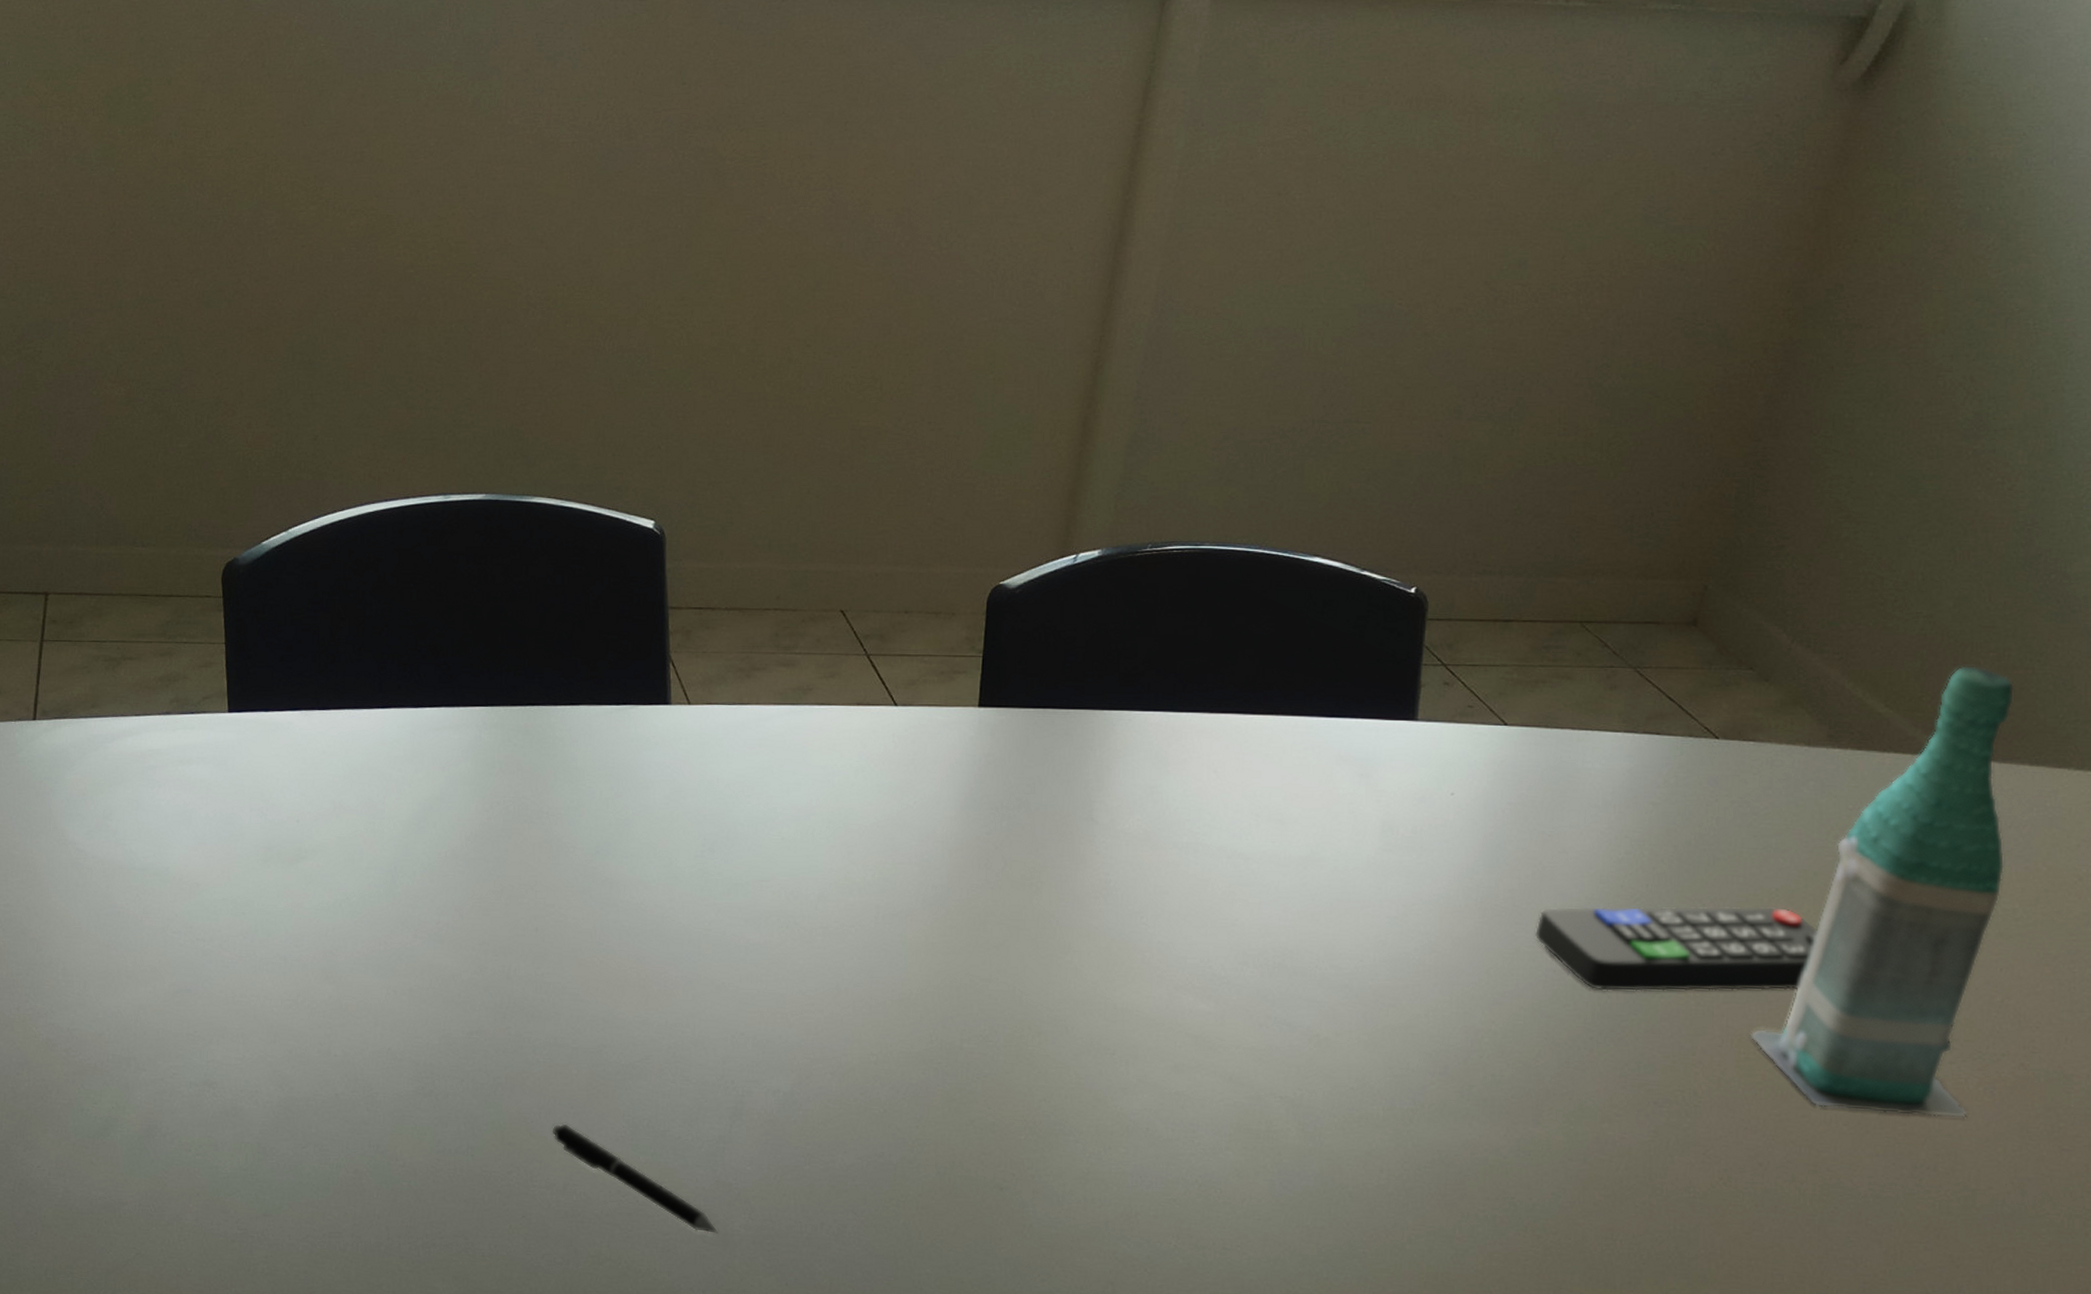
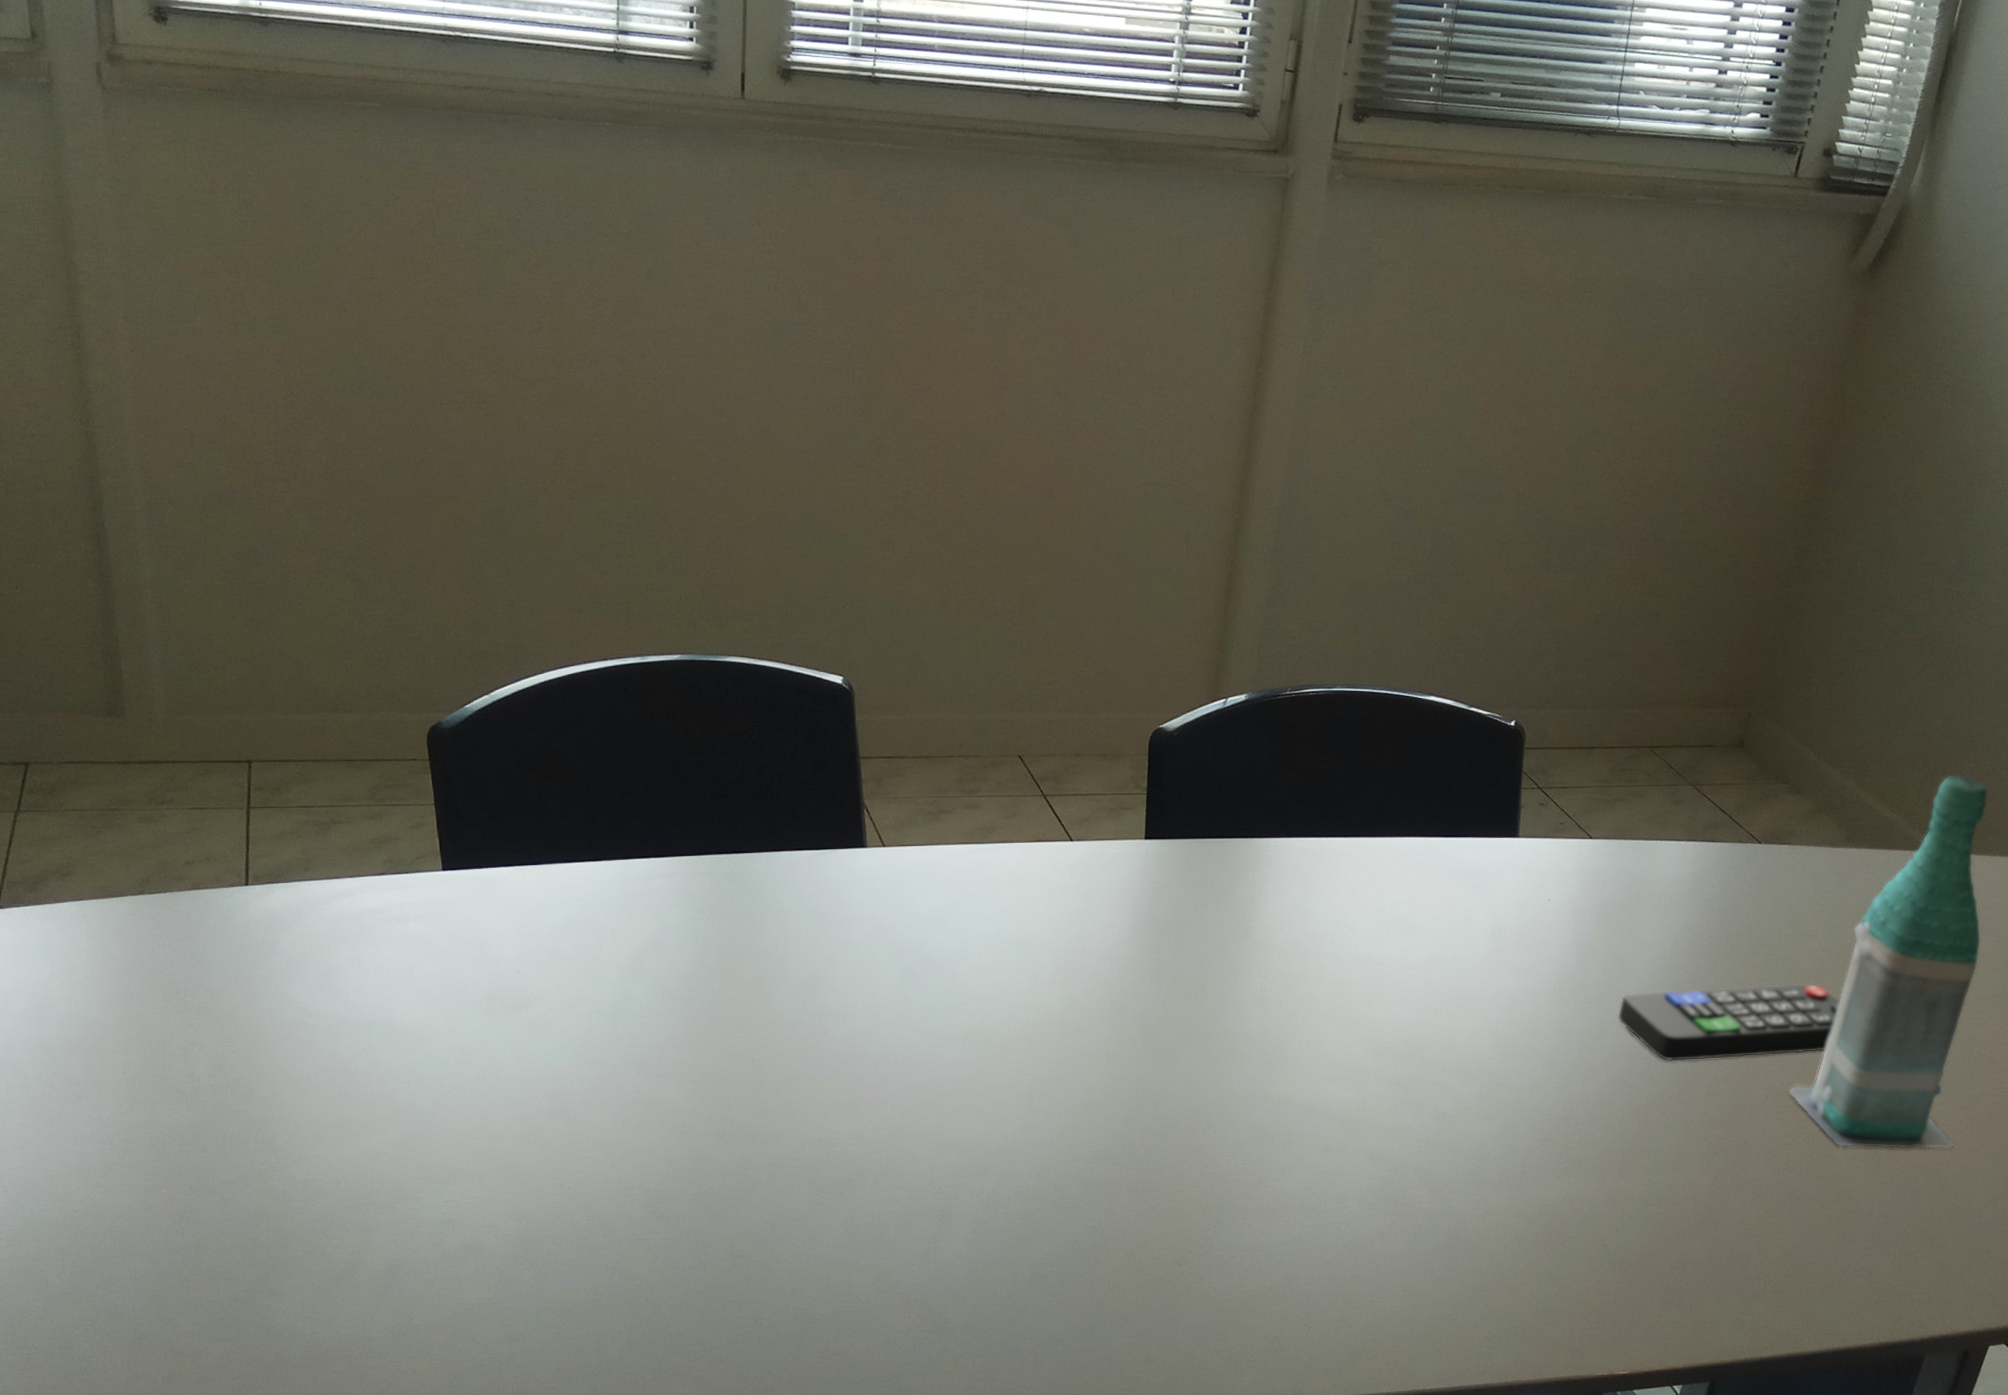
pen: present [551,1123,718,1235] -> none [777,1235,934,1324]

